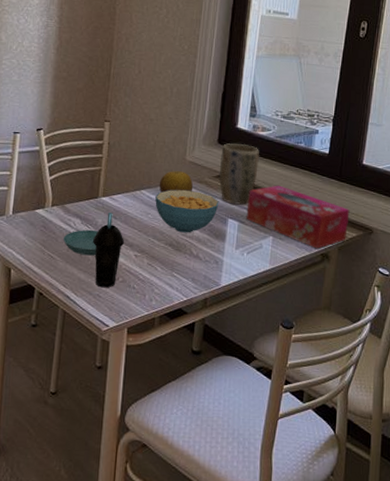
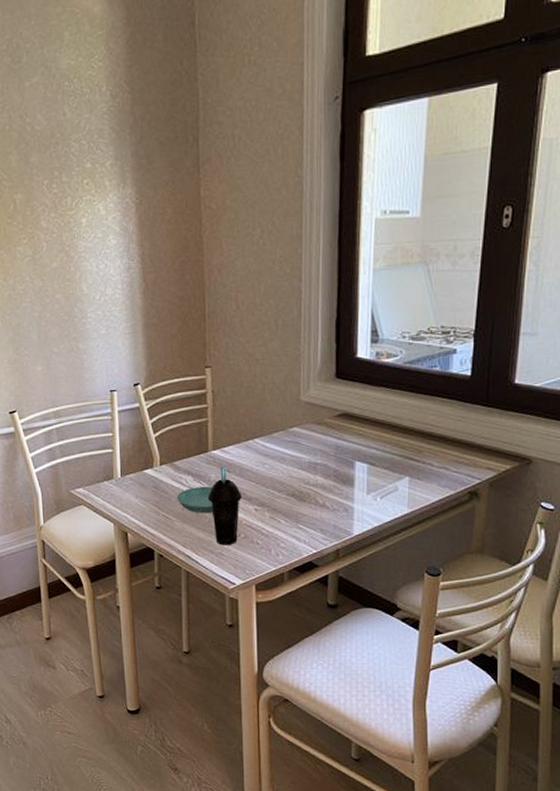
cereal bowl: present [155,189,219,233] -> none [271,434,343,481]
fruit: present [159,171,194,193] -> none [273,414,312,439]
plant pot: present [219,143,260,205] -> none [341,376,387,445]
tissue box: present [246,185,350,249] -> none [376,418,501,486]

